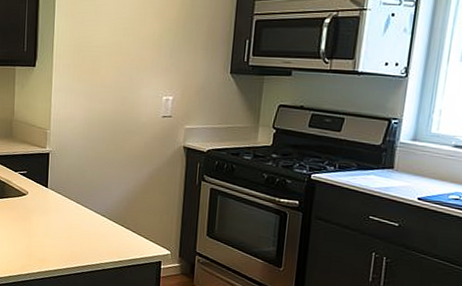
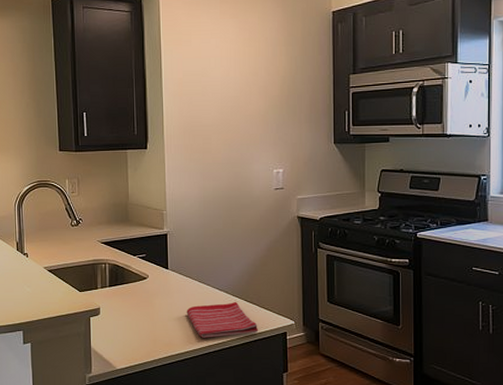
dish towel: none [62,225,133,259] -> present [186,301,259,338]

